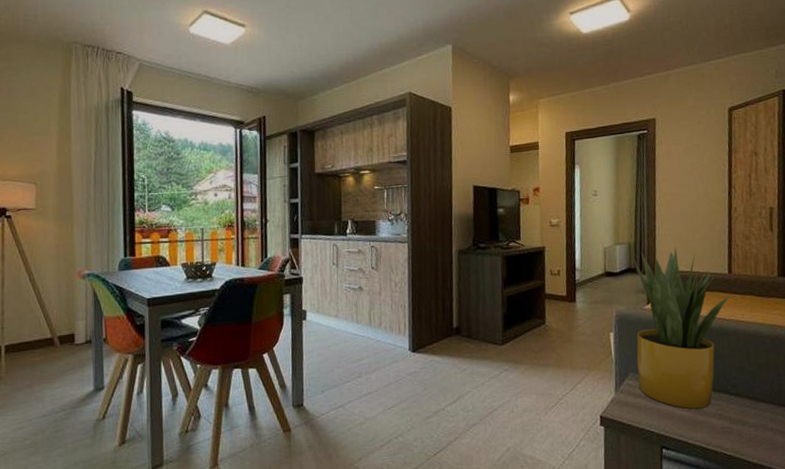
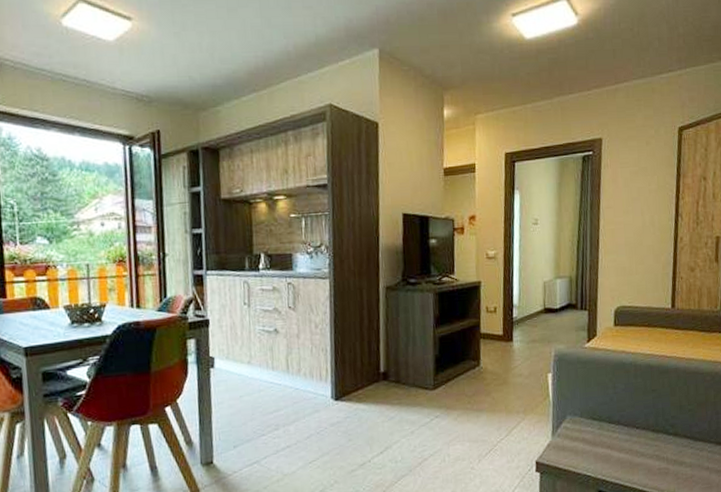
planter: present [633,247,731,409] -> none [574,280,673,451]

